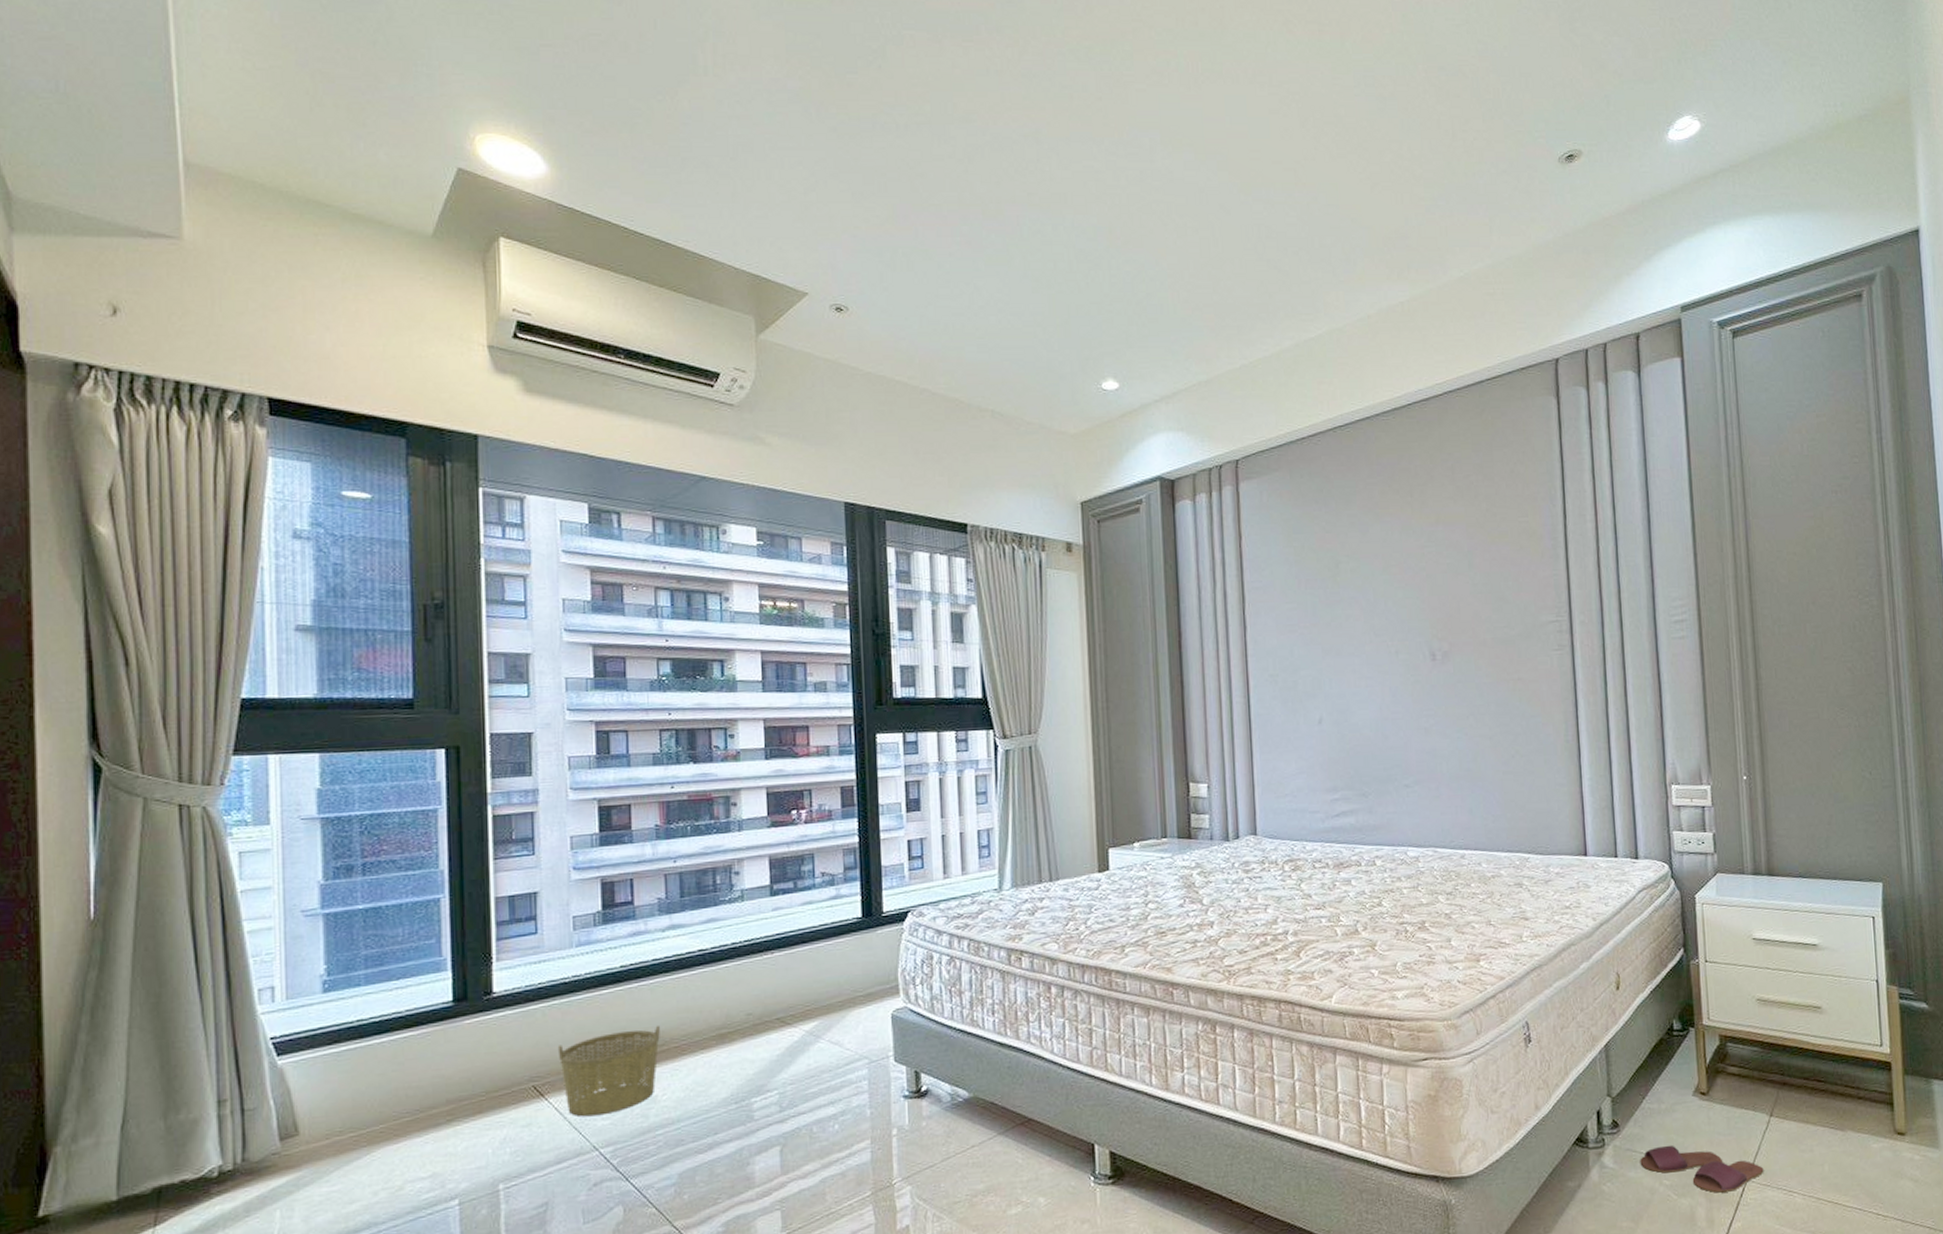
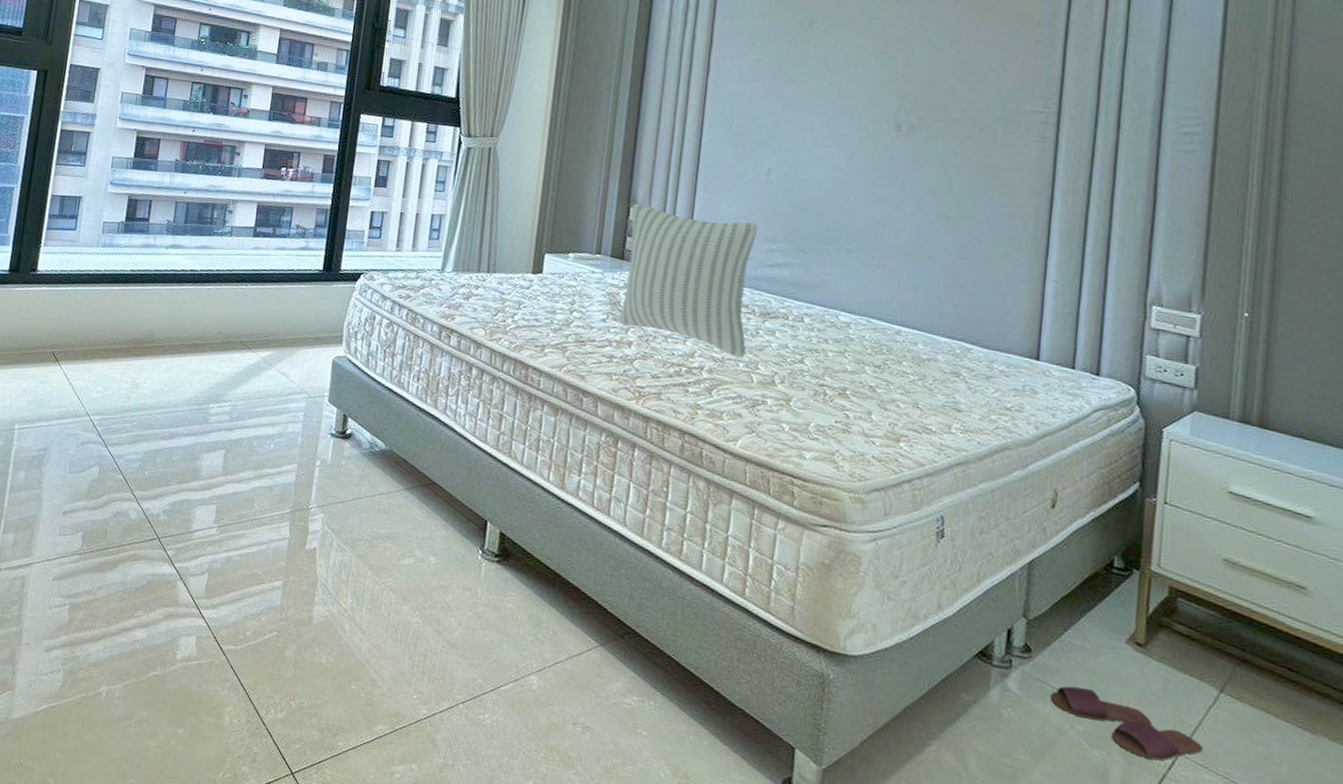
basket: present [557,1026,660,1117] -> none [73,323,151,389]
pillow: none [1190,775,1327,914] -> present [619,203,758,358]

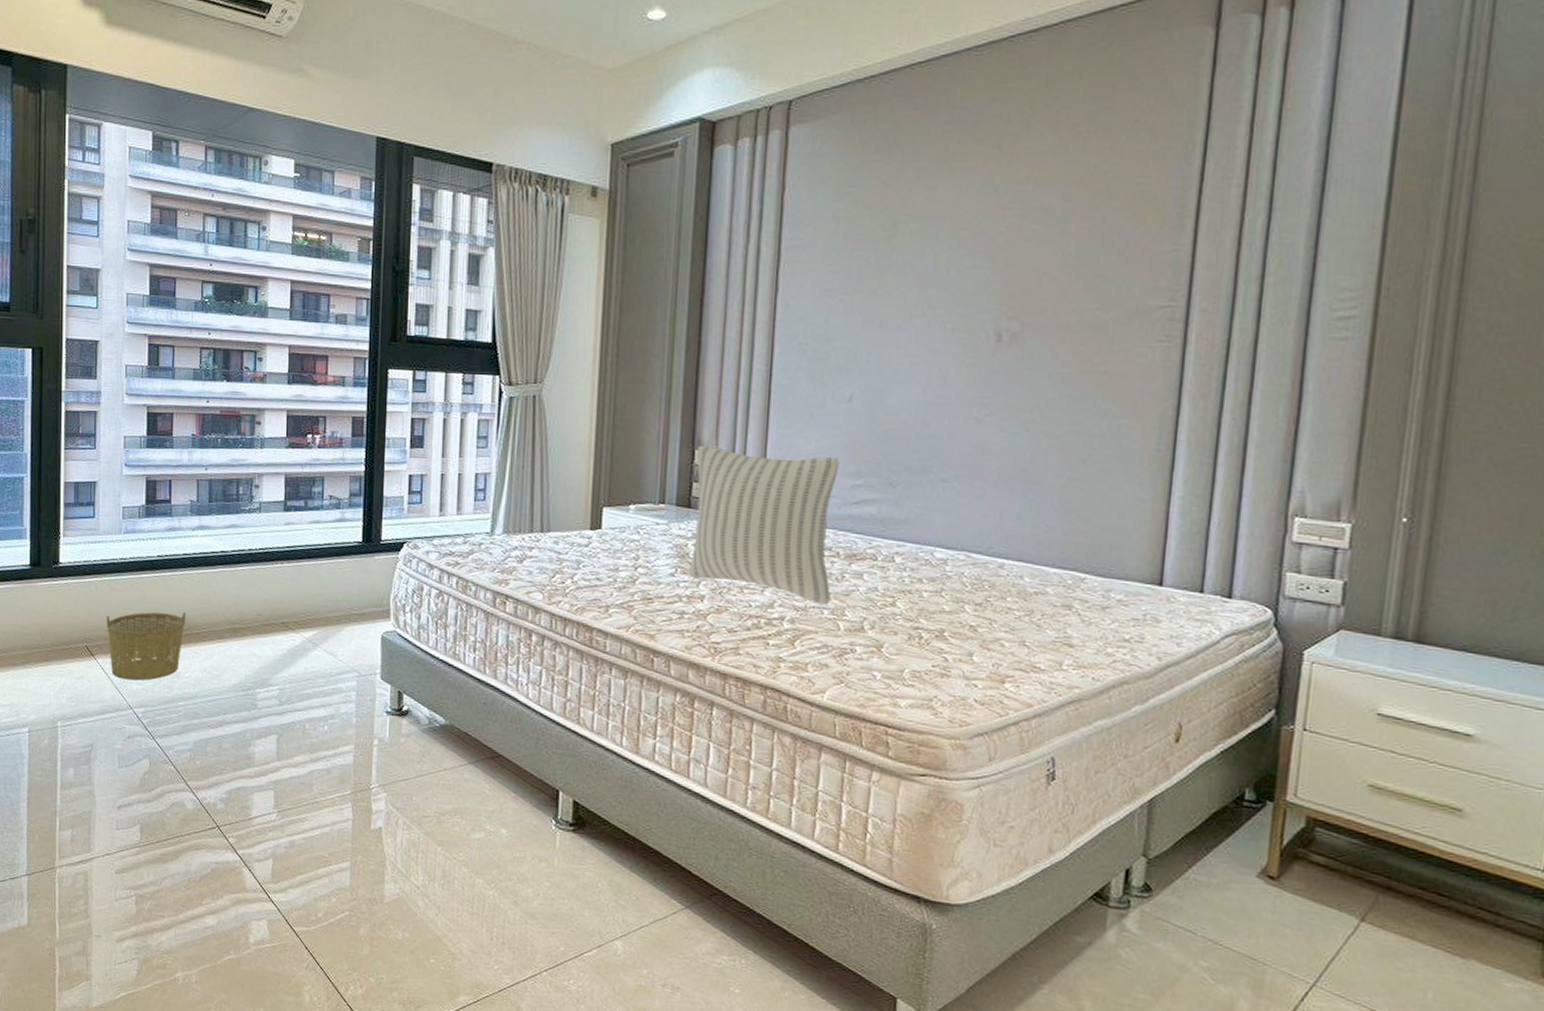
basket: none [73,323,151,389] -> present [106,612,186,681]
slippers: present [1050,686,1203,761] -> none [1172,923,1340,993]

